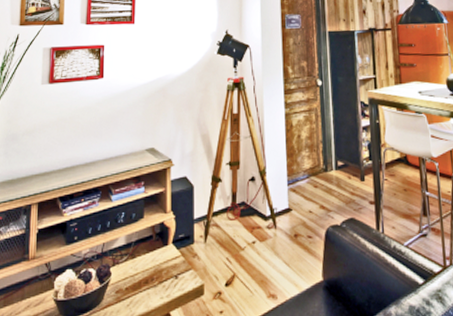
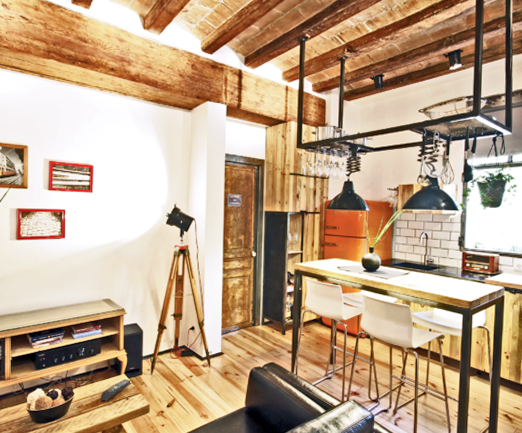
remote control: none [143,251,182,282] -> present [100,379,132,401]

